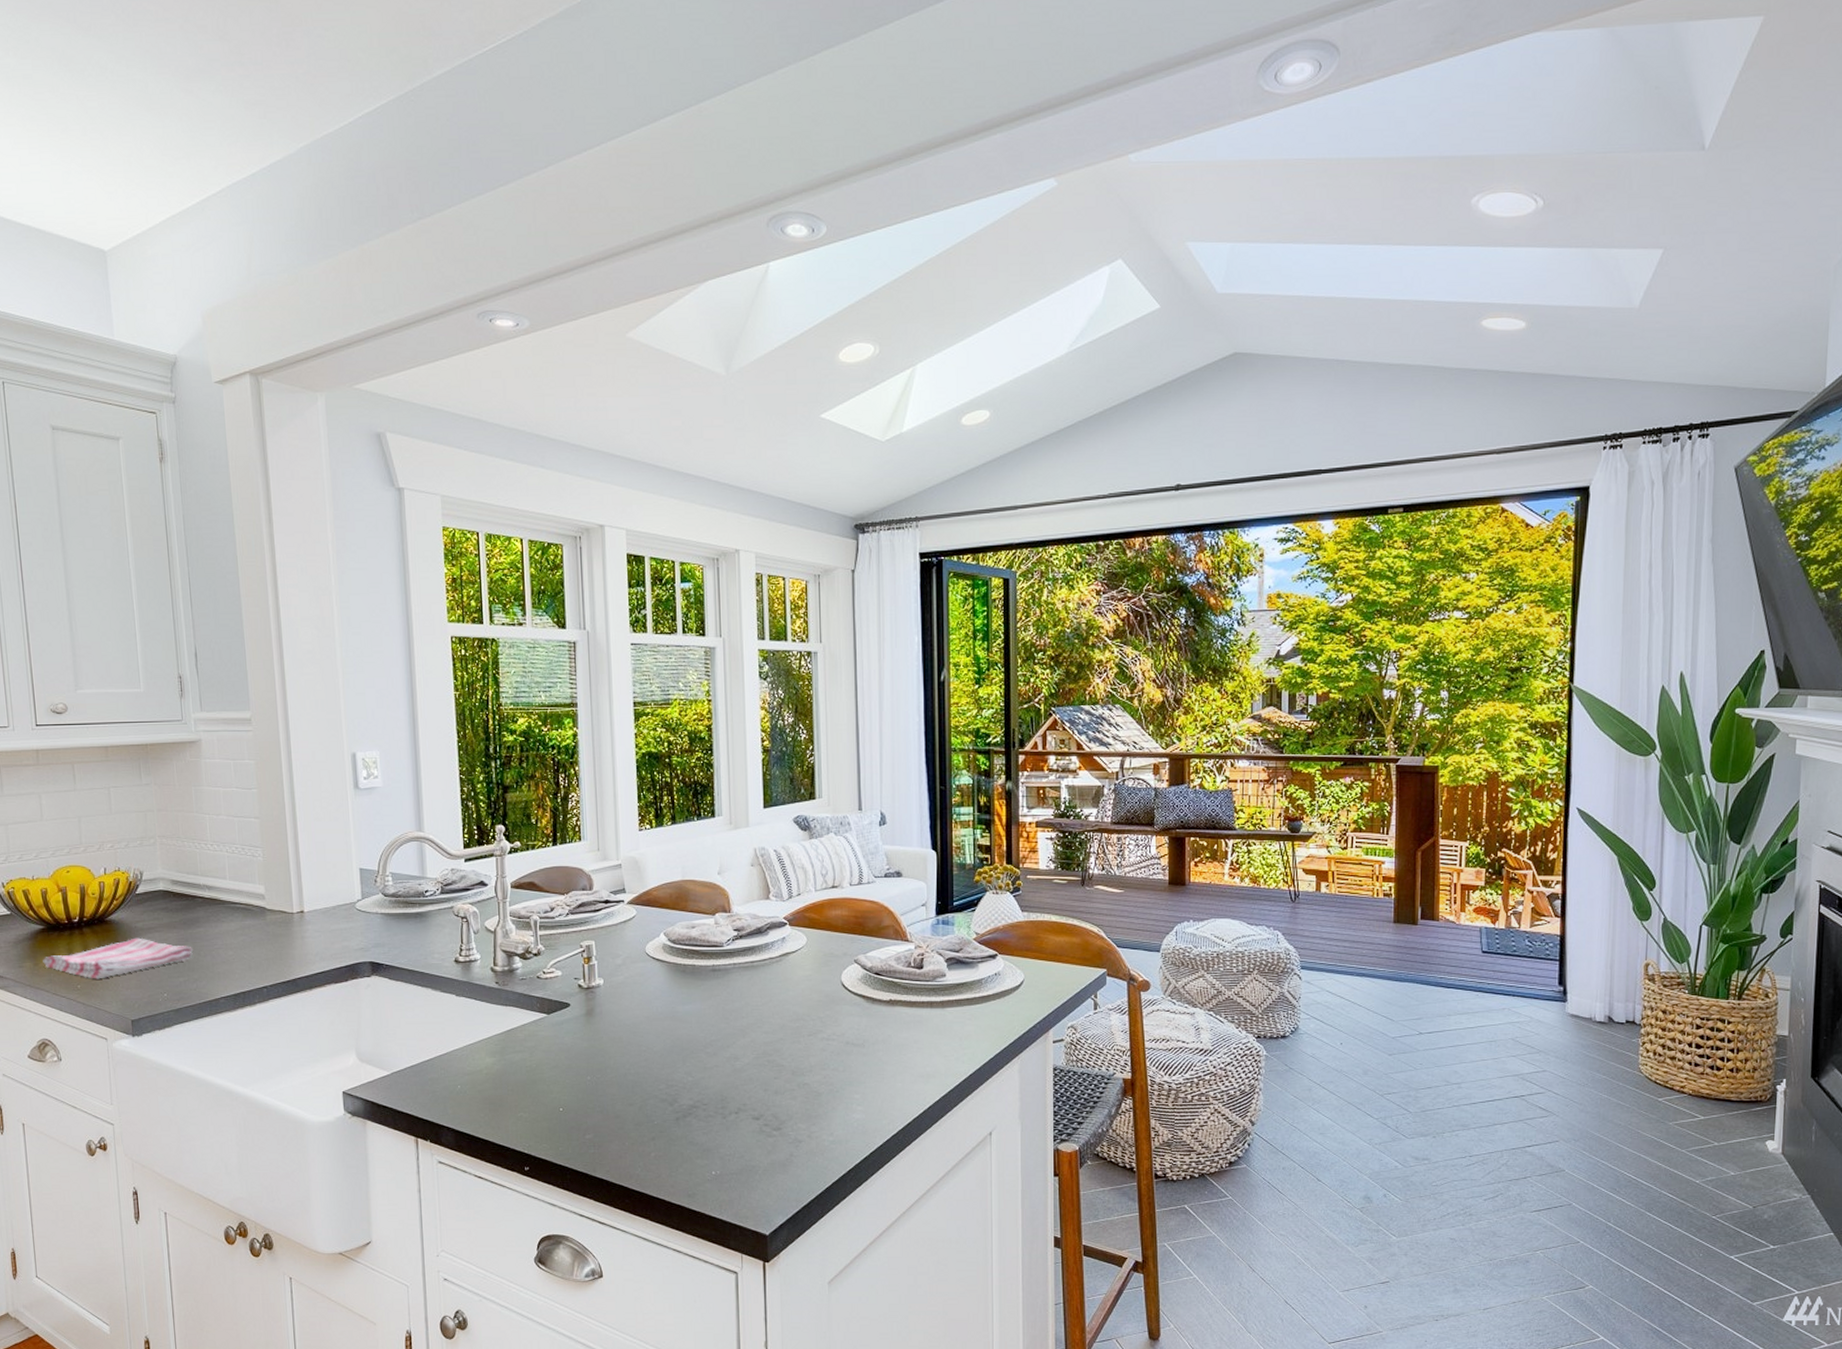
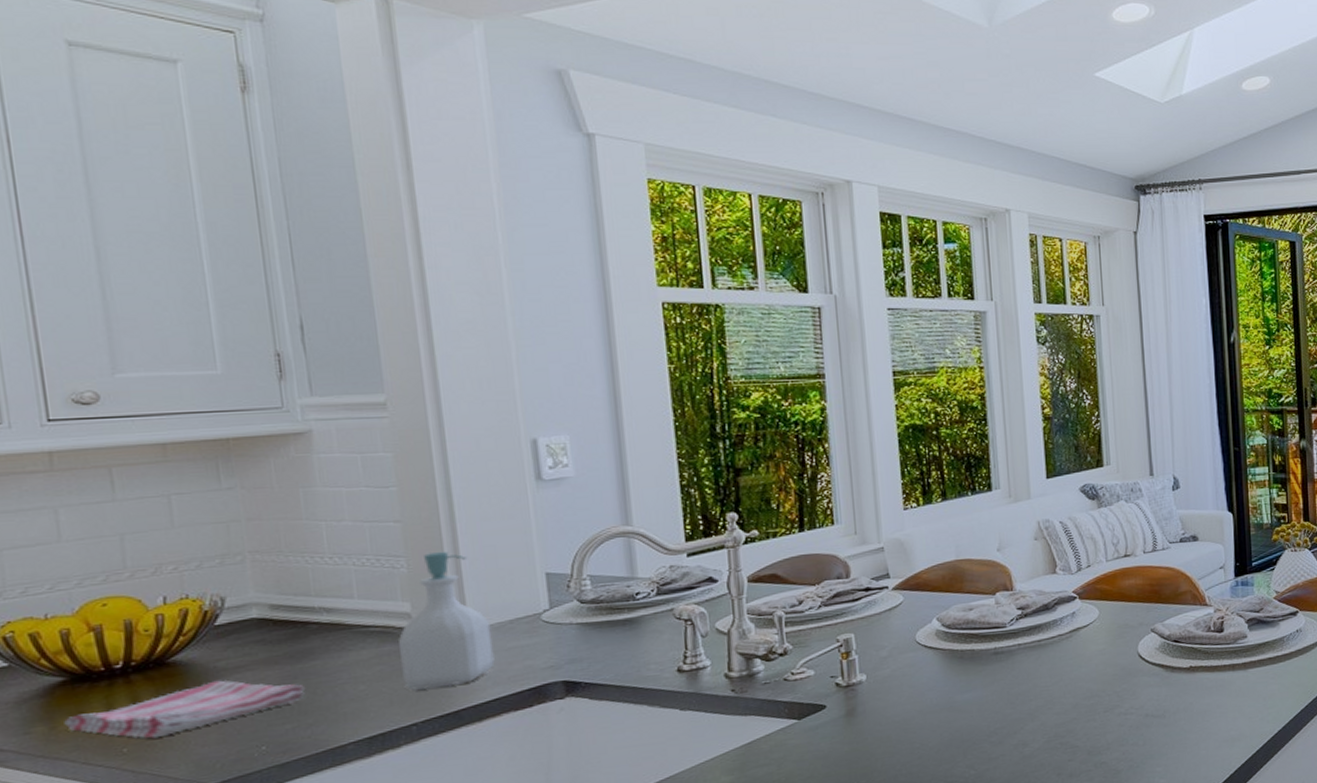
soap bottle: none [255,844,322,958] -> present [397,551,495,690]

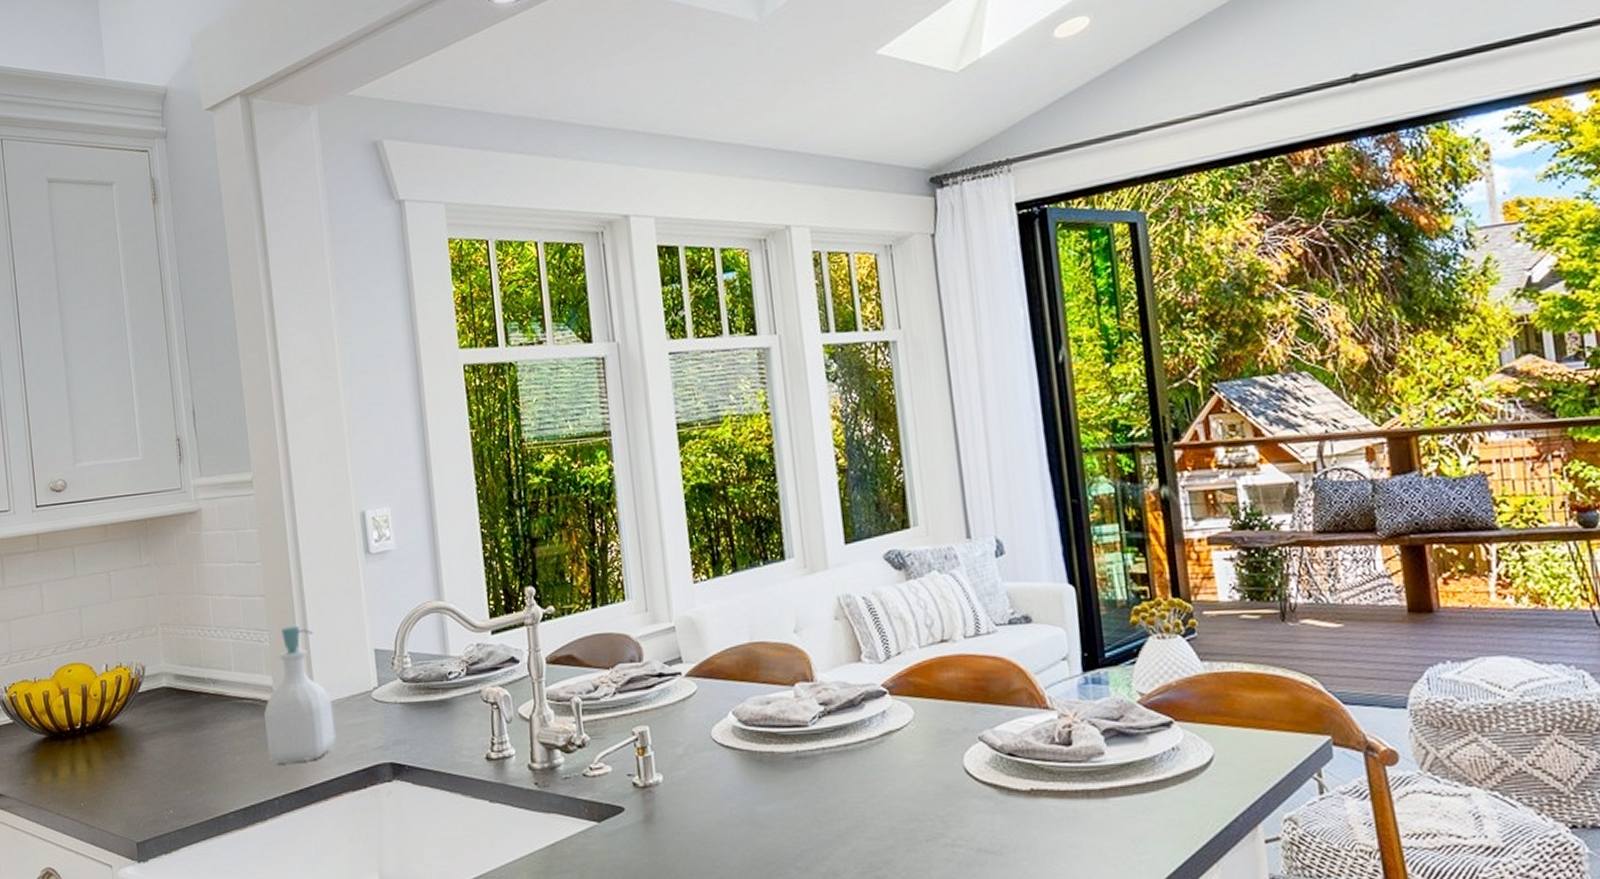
dish towel: present [64,680,305,739] -> none [45,744,199,796]

